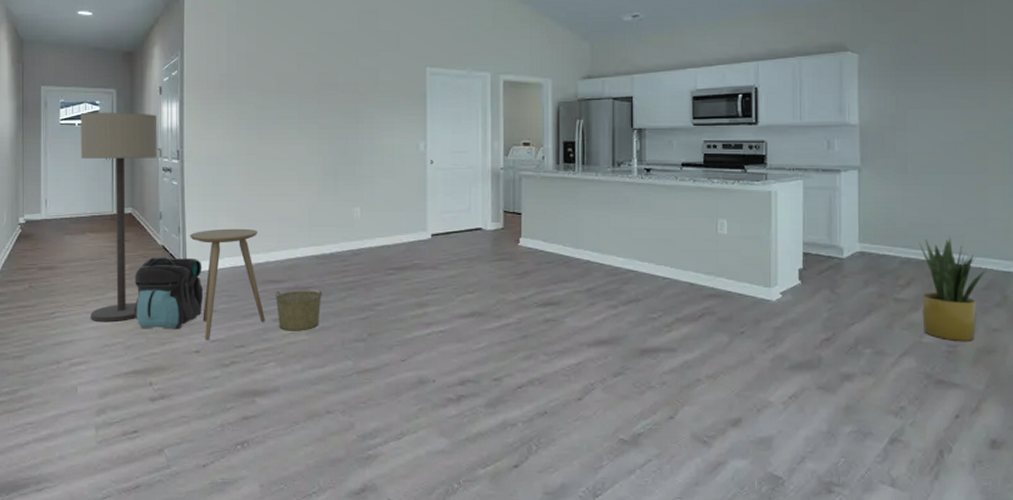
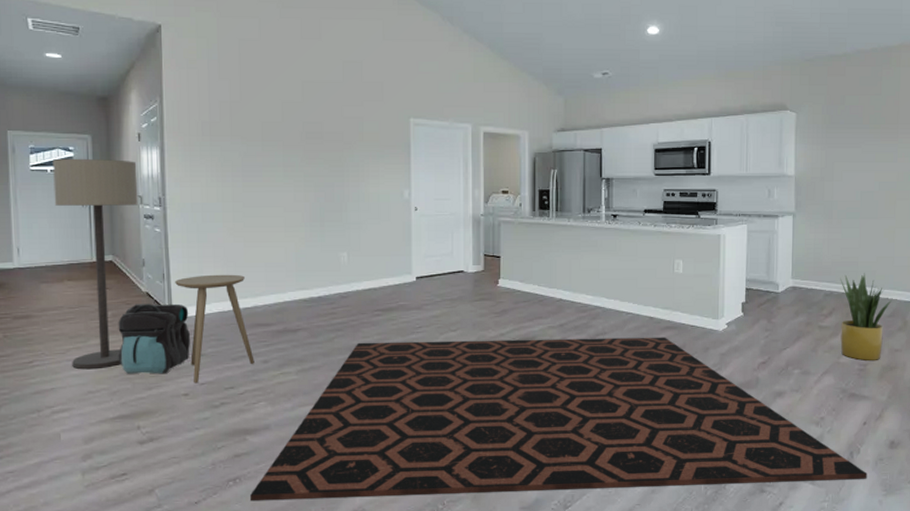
area rug: none [258,302,963,484] -> present [250,337,867,502]
basket: present [275,290,322,331] -> none [264,332,311,372]

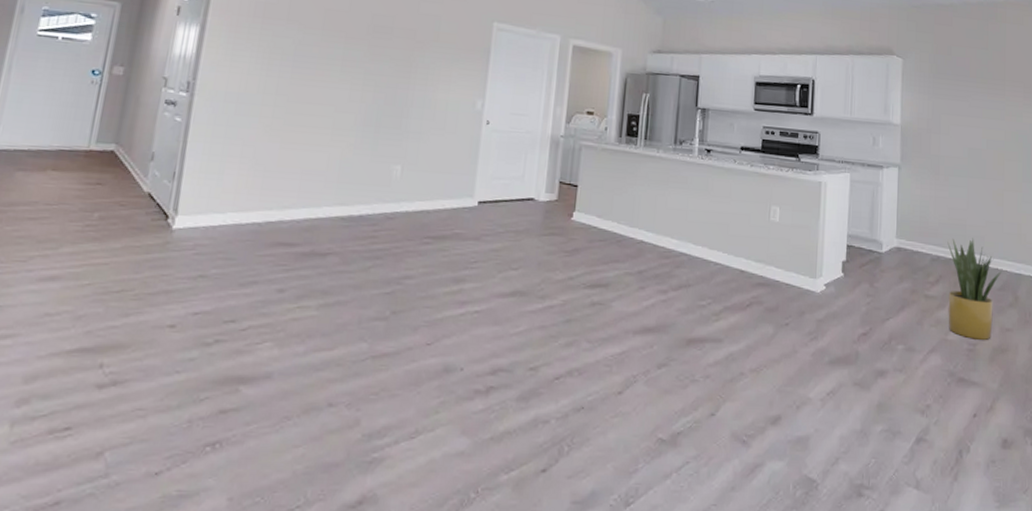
floor lamp: present [52,158,138,370] -> none [32,25,169,285]
backpack: present [118,304,191,374] -> none [93,206,197,298]
side table: present [175,274,255,383] -> none [185,177,274,313]
area rug: present [250,337,867,502] -> none [229,275,978,485]

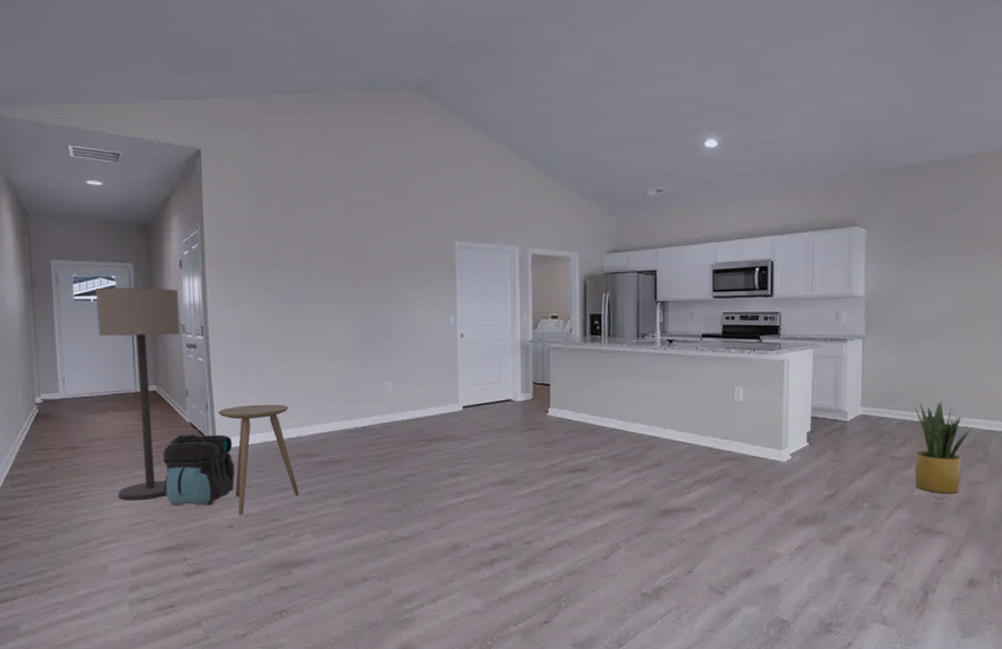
floor lamp: none [32,25,169,285] -> present [95,287,181,501]
backpack: none [93,206,197,298] -> present [162,434,235,506]
side table: none [185,177,274,313] -> present [218,404,299,515]

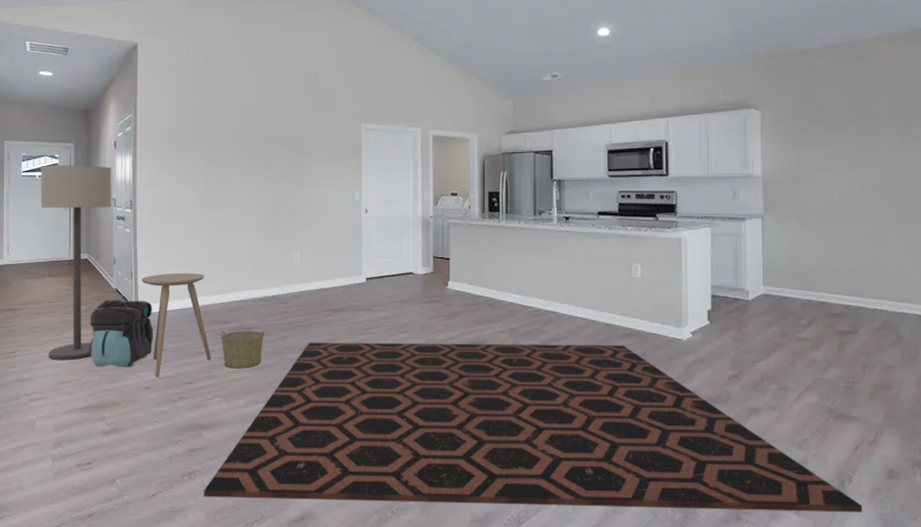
area rug: none [297,468,944,635] -> present [204,342,863,512]
basket: none [308,463,356,504] -> present [221,330,264,369]
planter: present [914,400,971,494] -> none [819,281,882,377]

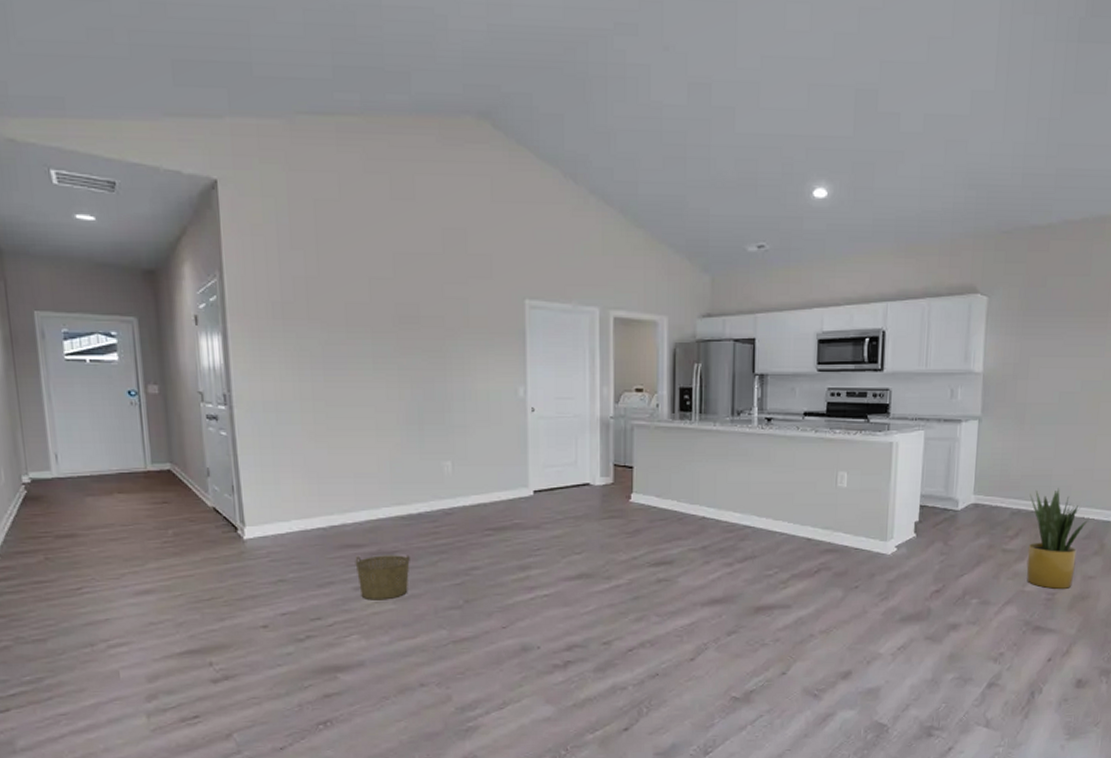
floor lamp: present [40,164,112,361] -> none [91,345,199,598]
backpack: present [88,300,154,368] -> none [180,521,268,603]
side table: present [142,273,211,377] -> none [247,486,344,614]
area rug: present [204,342,863,512] -> none [344,561,1049,747]
planter: none [819,281,882,377] -> present [1026,488,1088,589]

